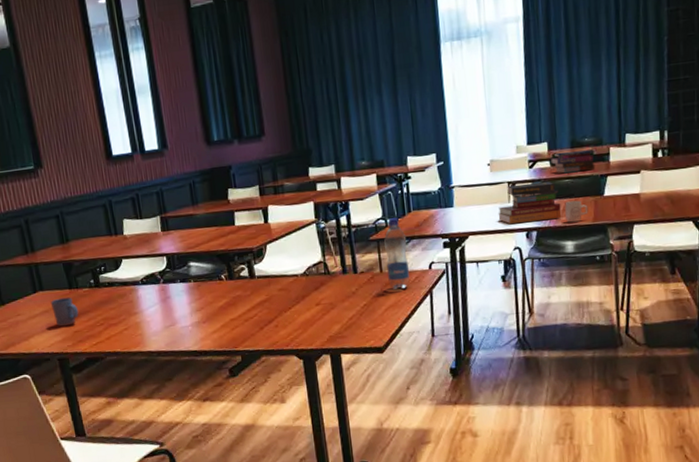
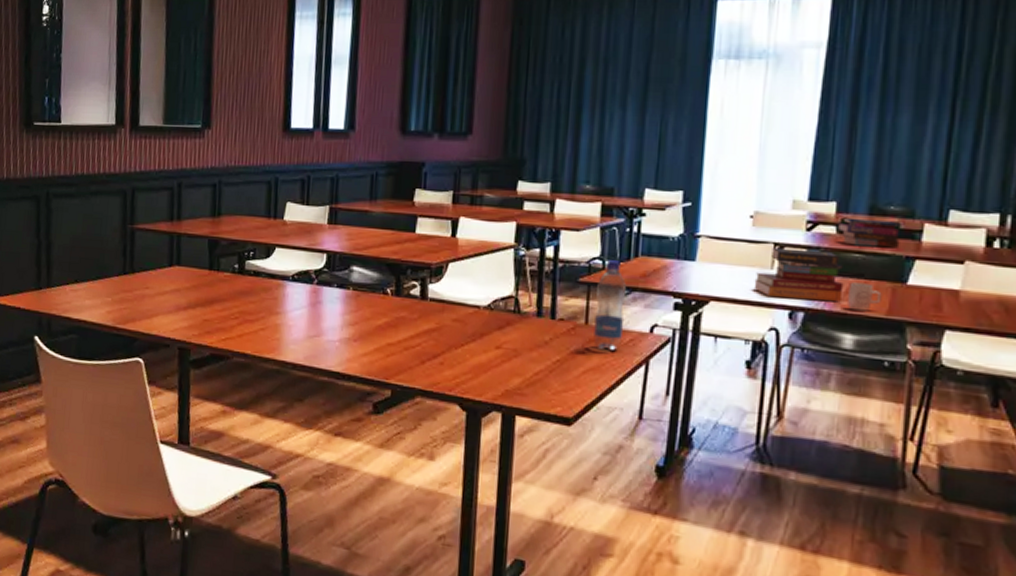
mug: present [50,297,79,327] -> none [184,277,214,312]

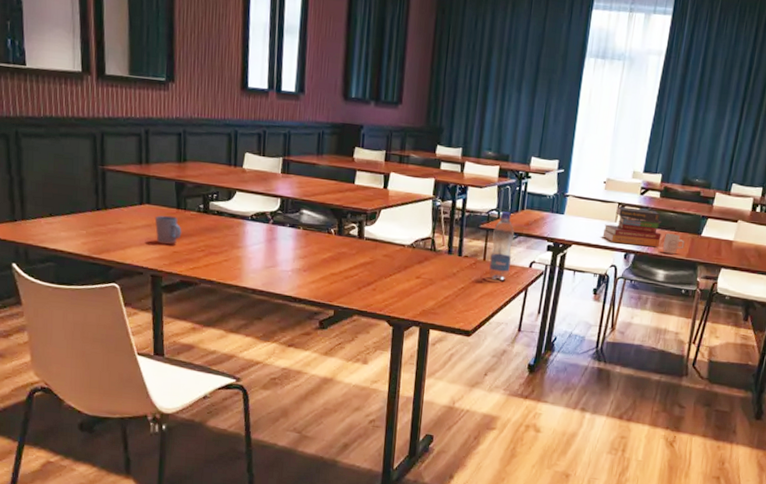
mug: none [184,277,214,312] -> present [154,215,182,245]
books: present [838,217,900,249] -> none [661,186,701,210]

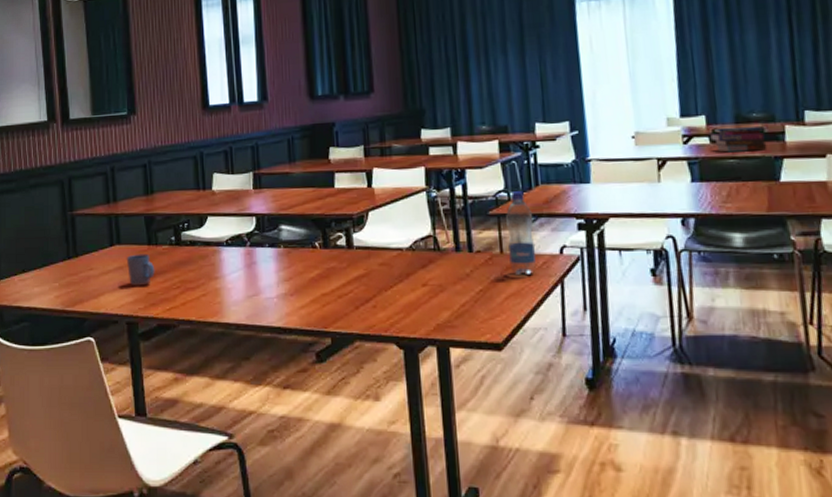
books: present [602,206,662,248] -> none [645,160,726,208]
books: none [661,186,701,210] -> present [710,127,768,153]
mug: present [662,233,685,254] -> none [729,185,761,211]

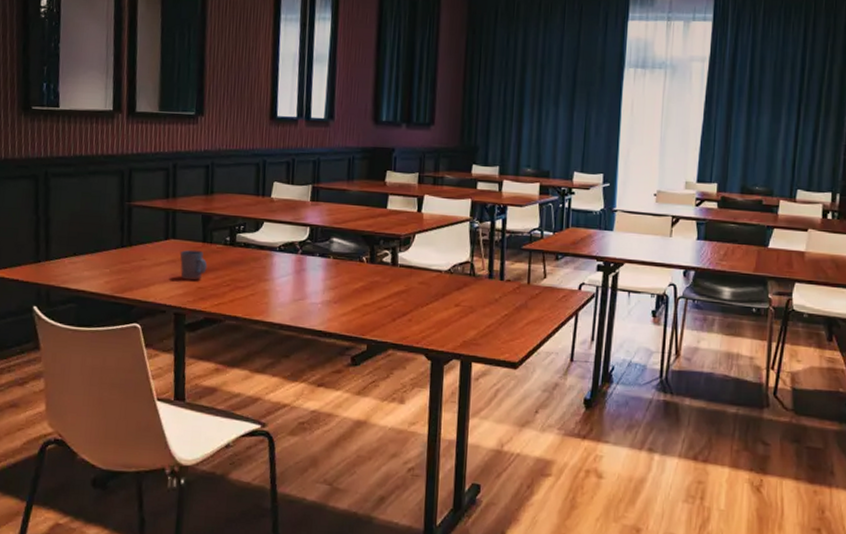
bottle: present [506,191,536,276] -> none [534,231,560,306]
books: present [710,127,768,153] -> none [719,195,763,220]

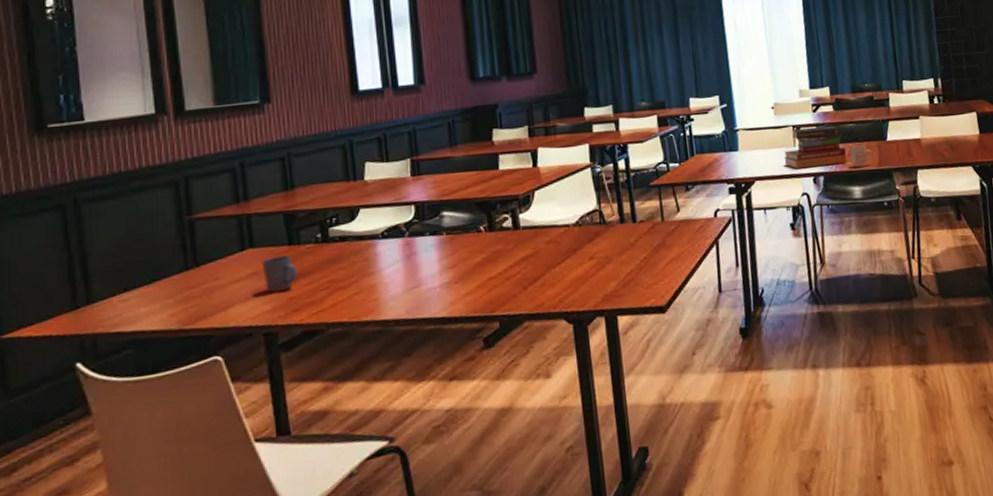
books: none [657,219,723,263] -> present [784,125,848,170]
mug: none [725,246,751,269] -> present [850,145,873,168]

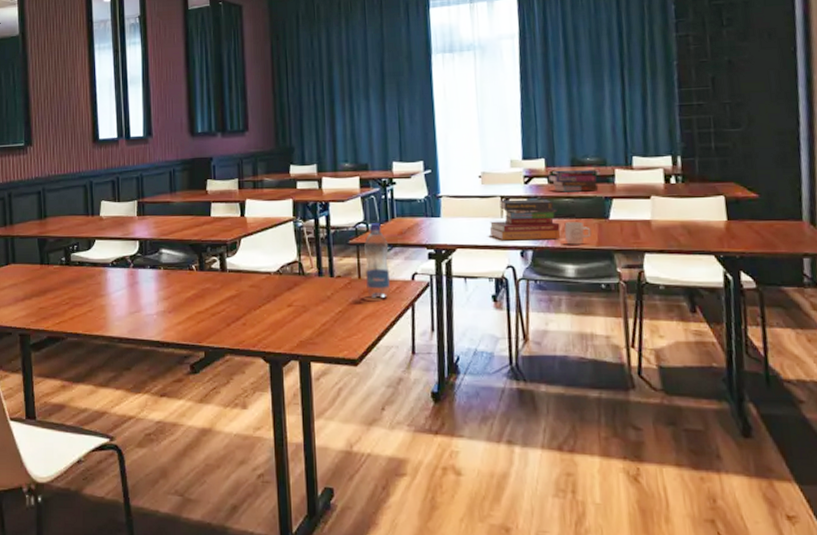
mug: present [261,255,298,293] -> none [20,272,47,302]
bottle: none [666,162,694,241] -> present [364,223,390,299]
books: none [833,95,877,118] -> present [548,170,599,192]

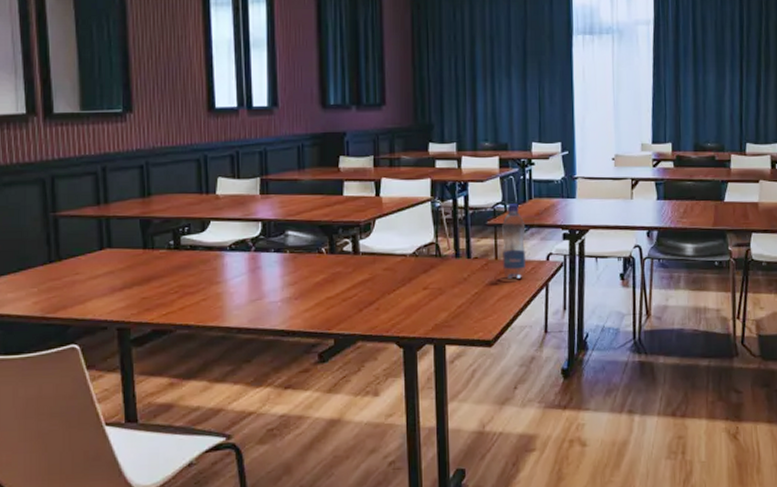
books: present [489,198,561,241] -> none [620,181,683,222]
books: present [548,170,599,192] -> none [674,154,717,176]
mug: present [564,221,592,245] -> none [685,203,709,225]

